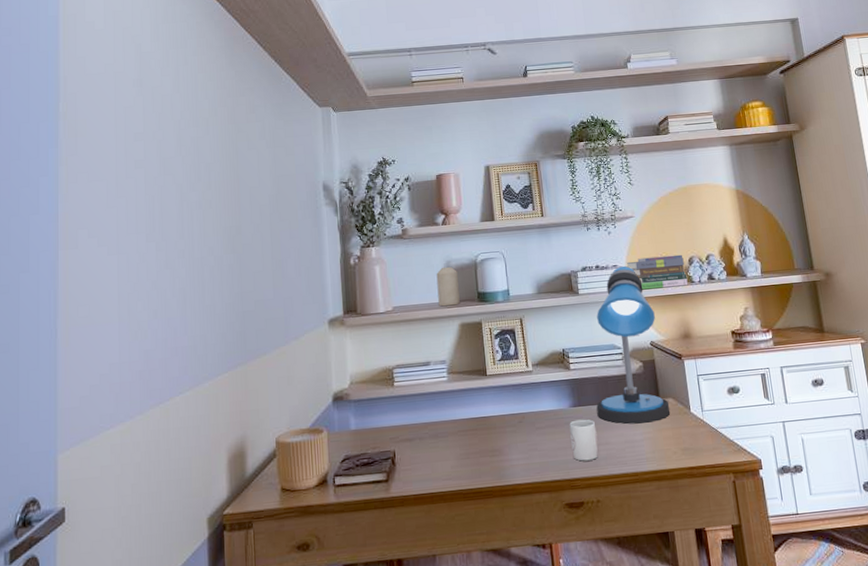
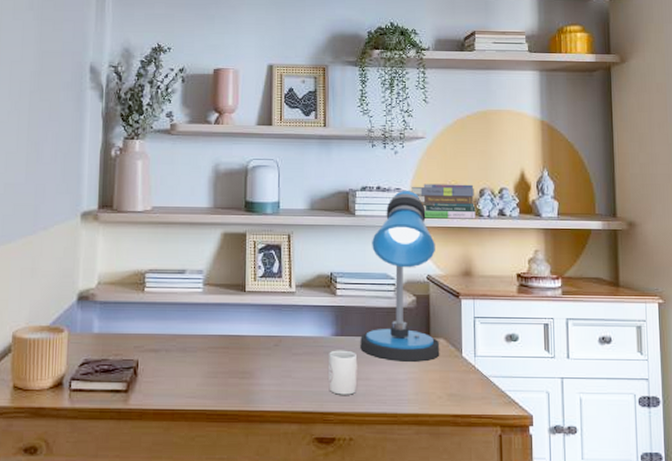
candle: present [436,266,460,307] -> none [202,169,226,213]

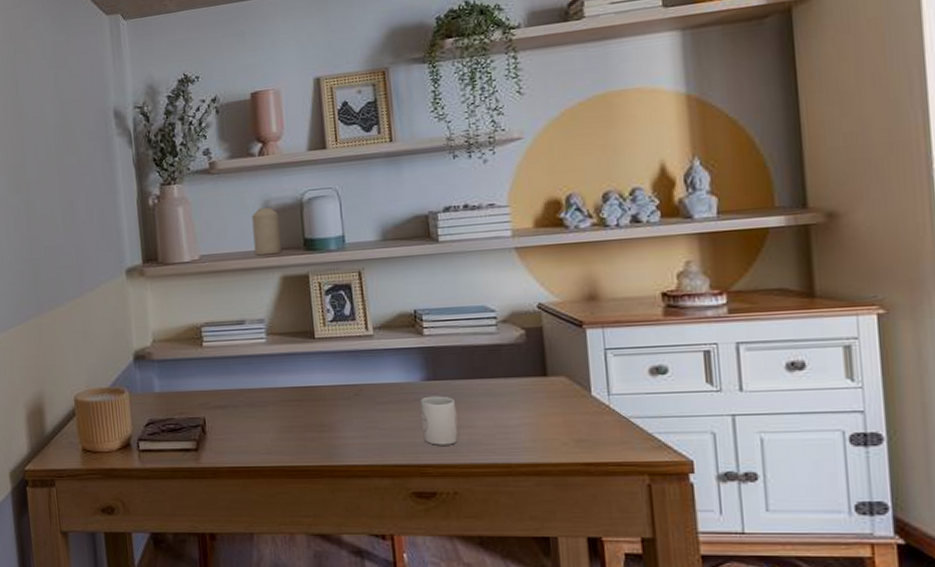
candle: none [202,169,226,213] -> present [252,207,282,256]
desk lamp: present [360,191,440,362] -> none [457,205,562,406]
books: present [412,183,476,219] -> none [509,188,599,237]

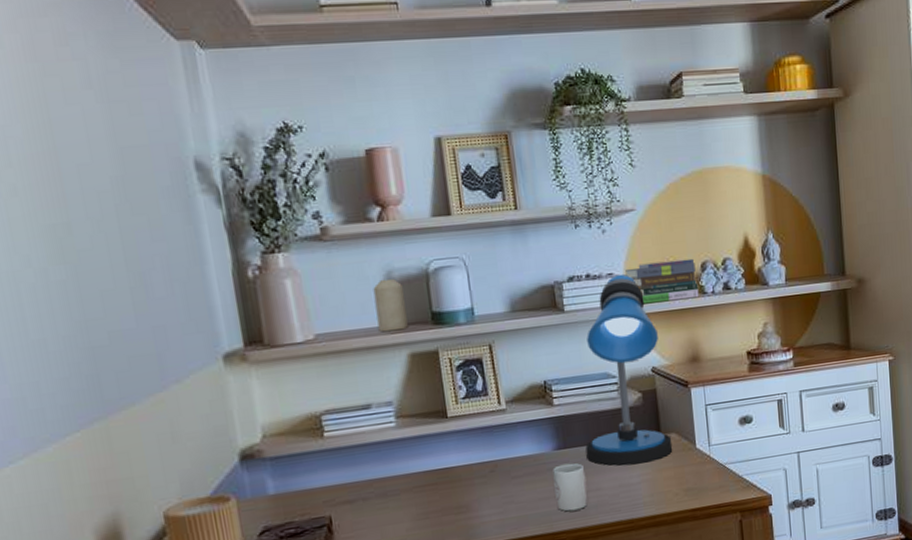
desk lamp: none [457,205,562,406] -> present [585,274,673,466]
books: none [509,188,599,237] -> present [625,258,699,304]

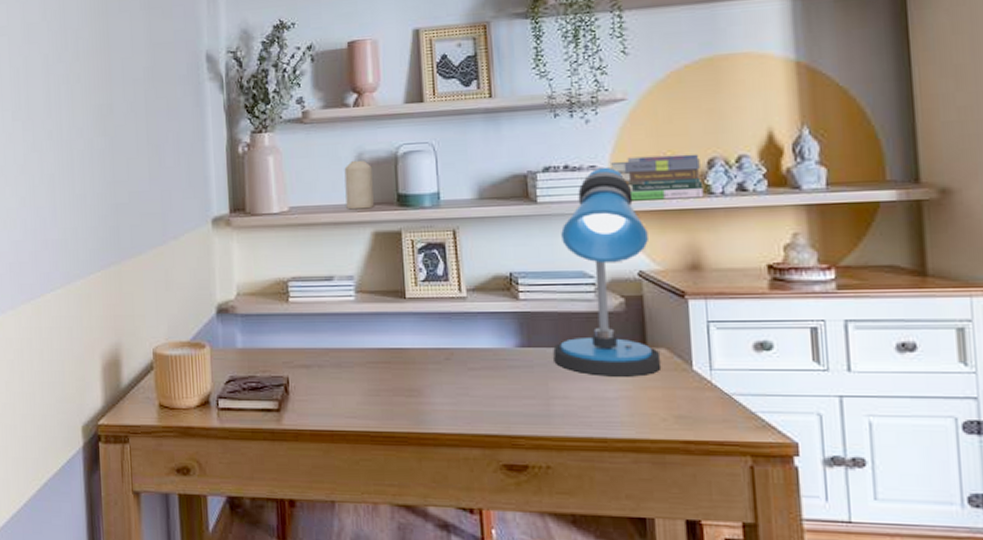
mug: present [552,463,588,512] -> none [513,363,553,416]

